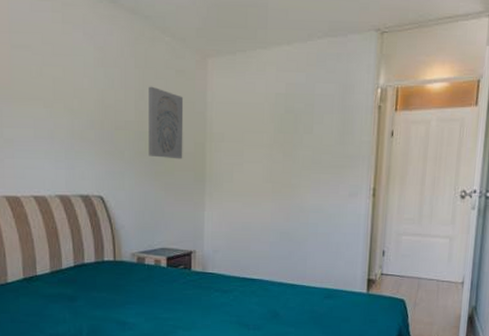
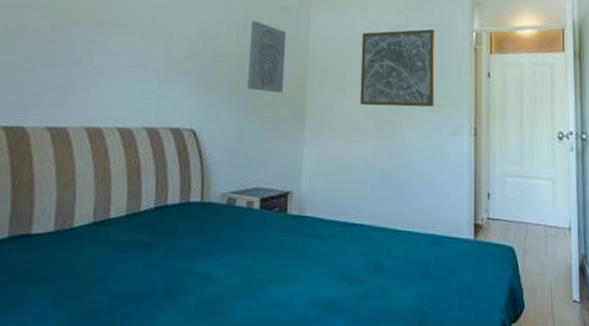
wall art: none [258,86,337,169] -> present [360,29,435,107]

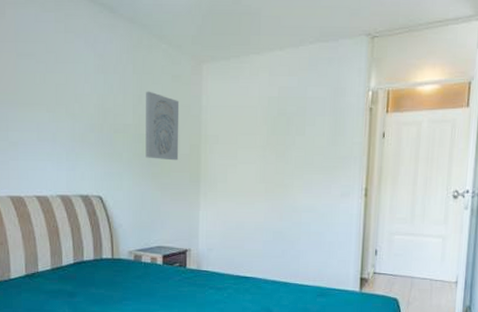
wall art: present [360,29,435,107] -> none [251,90,329,170]

